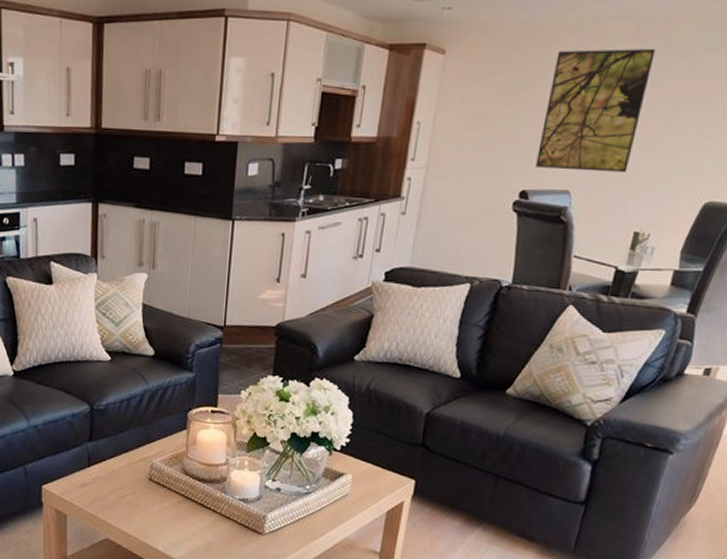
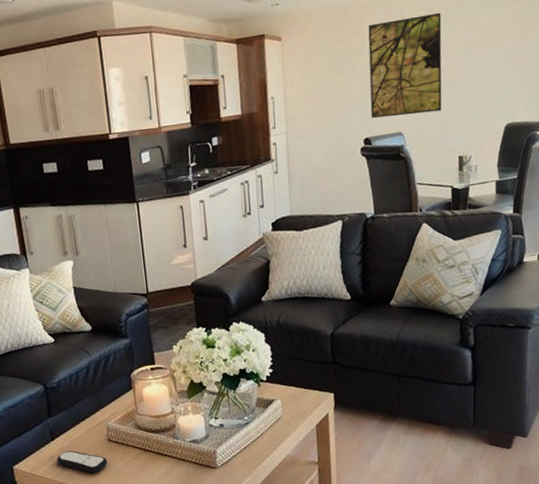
remote control: none [90,480,145,512] -> present [57,450,108,474]

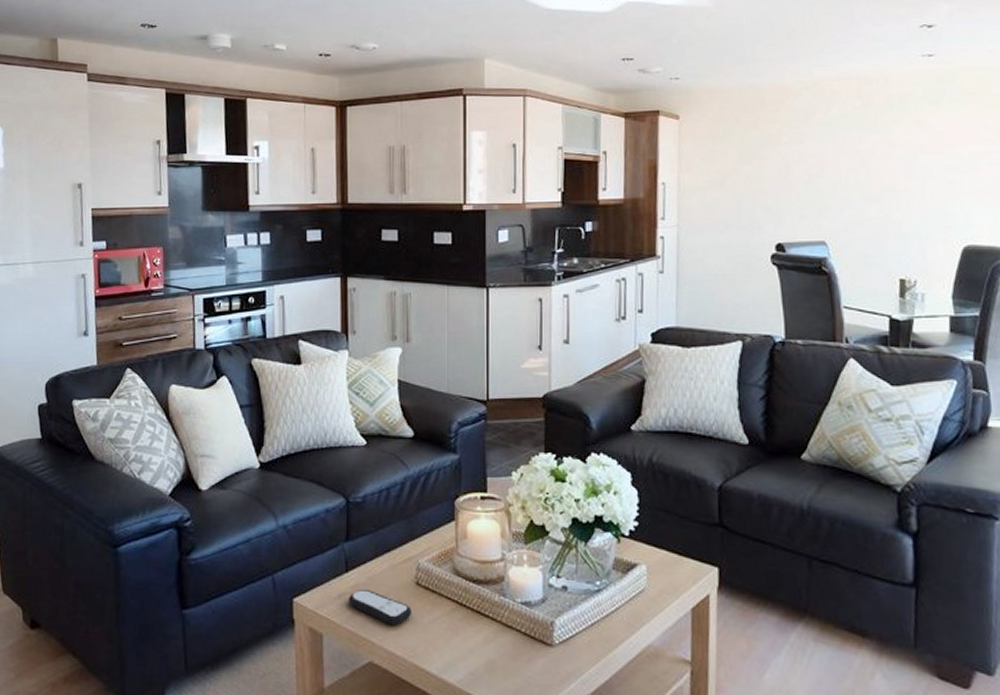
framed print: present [368,12,442,118] -> none [786,105,881,222]

